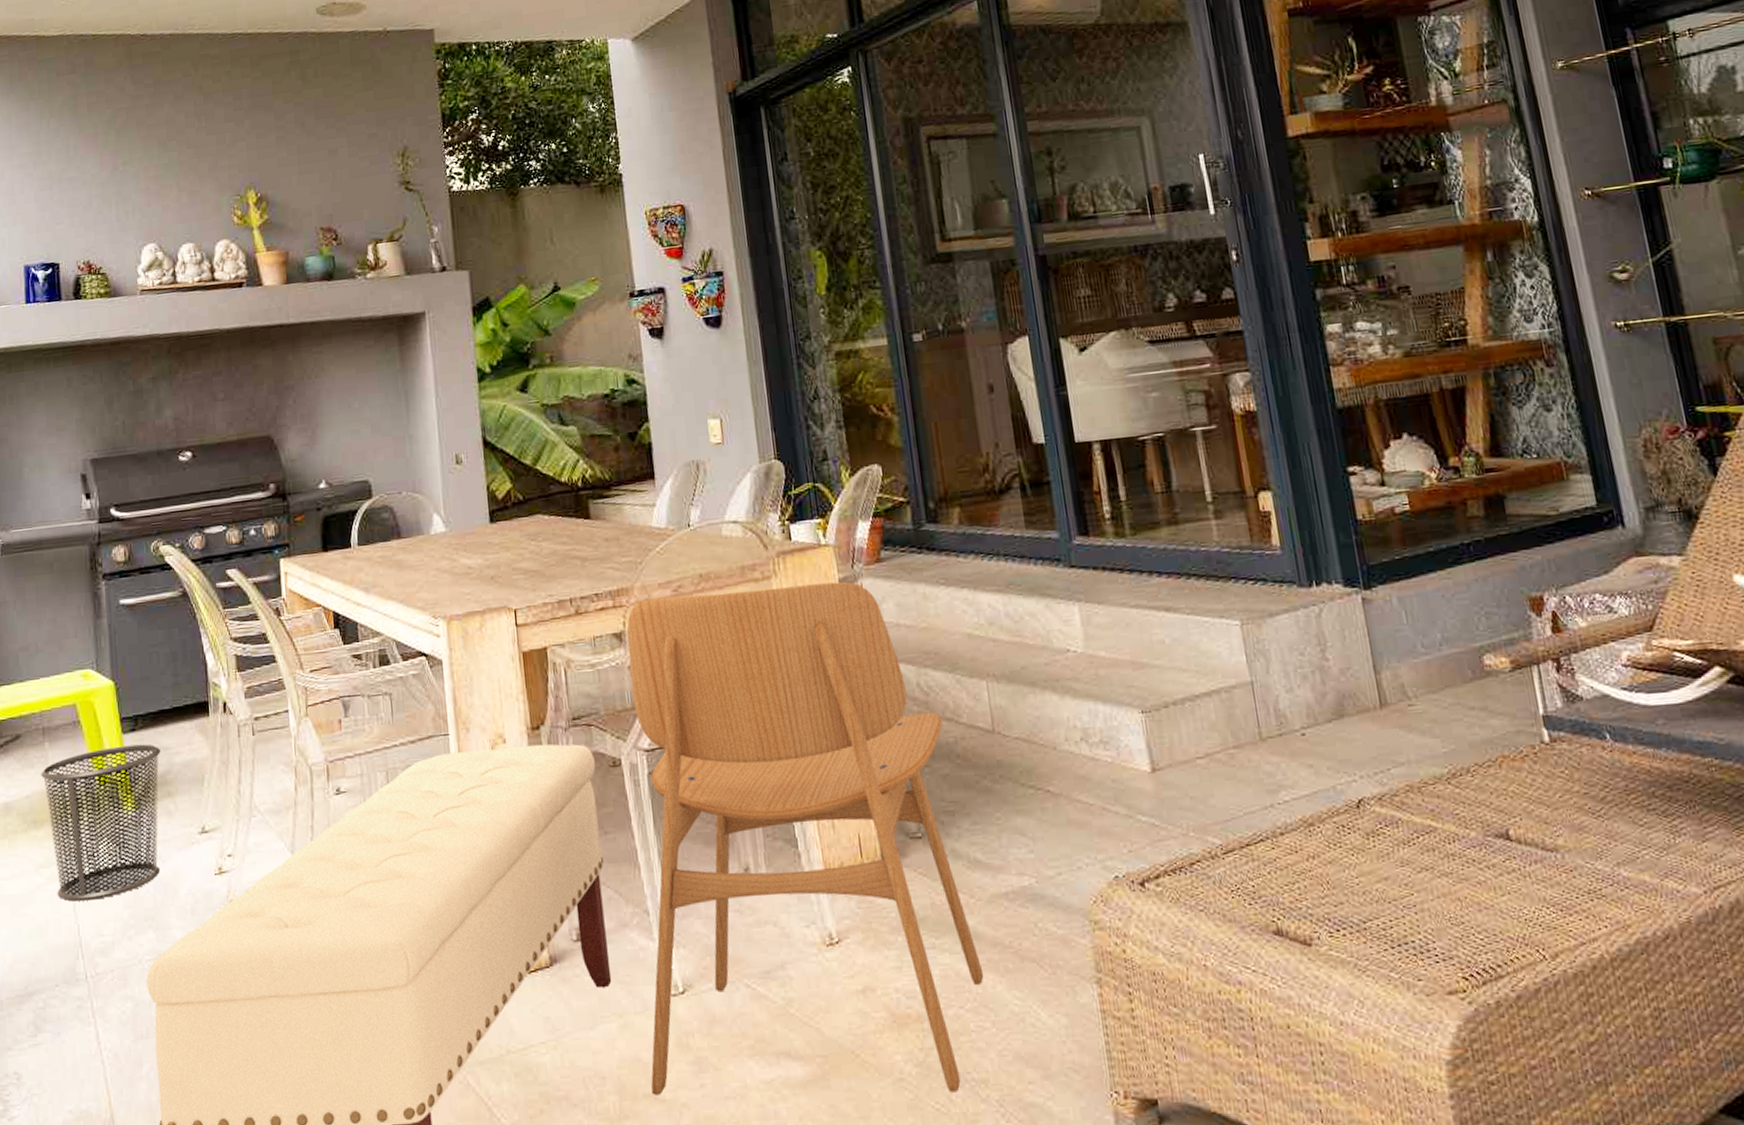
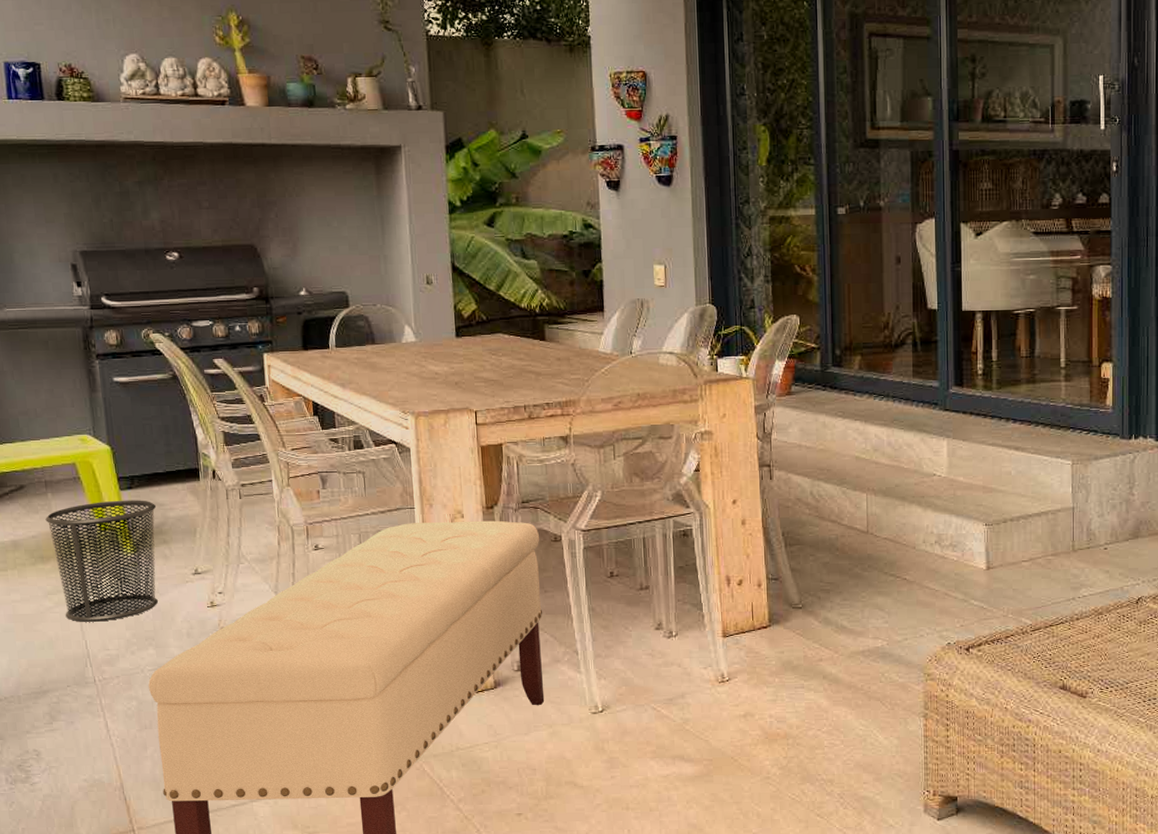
dining chair: present [627,581,984,1095] -> none [572,408,839,788]

